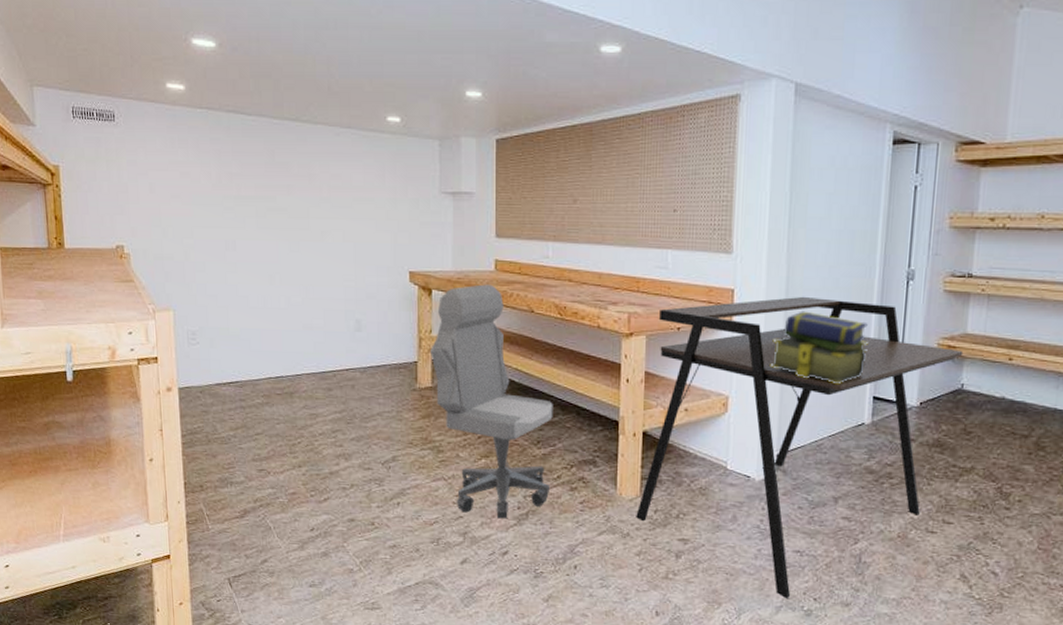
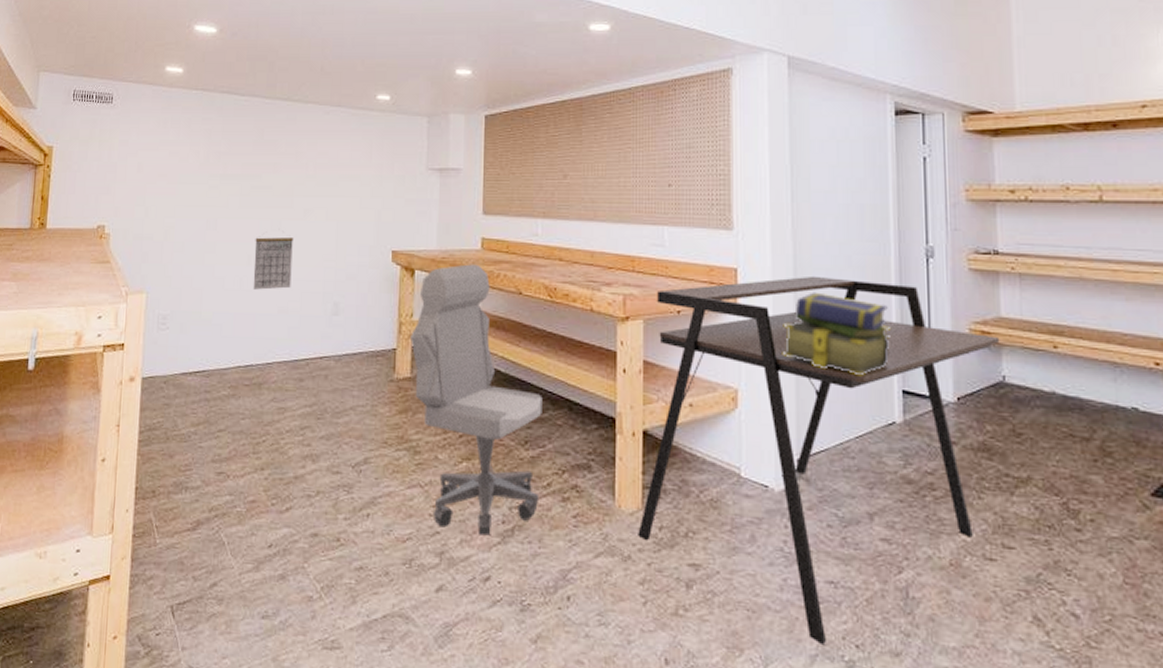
calendar: none [275,258,314,308] -> present [253,237,293,290]

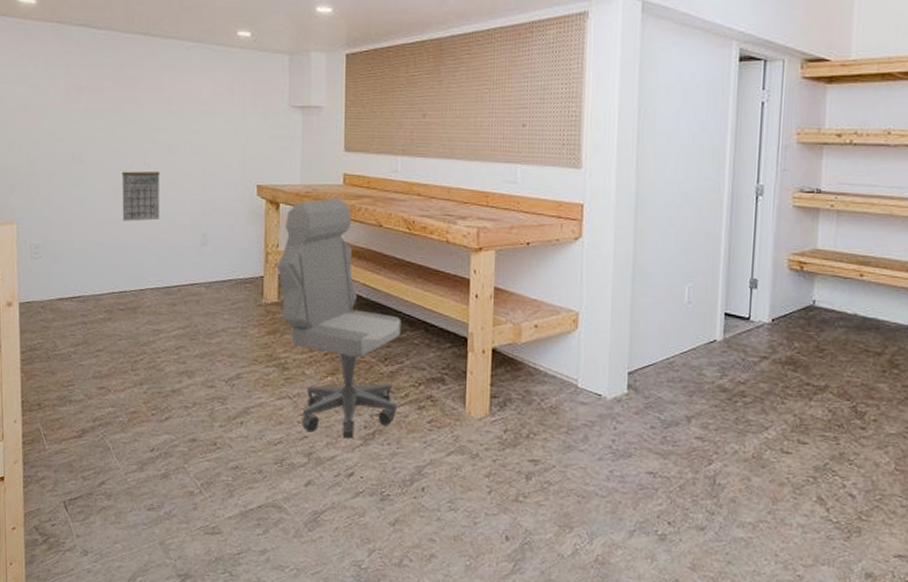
desk: present [638,275,1000,644] -> none [485,211,814,522]
stack of books: present [782,292,890,376] -> none [620,226,718,301]

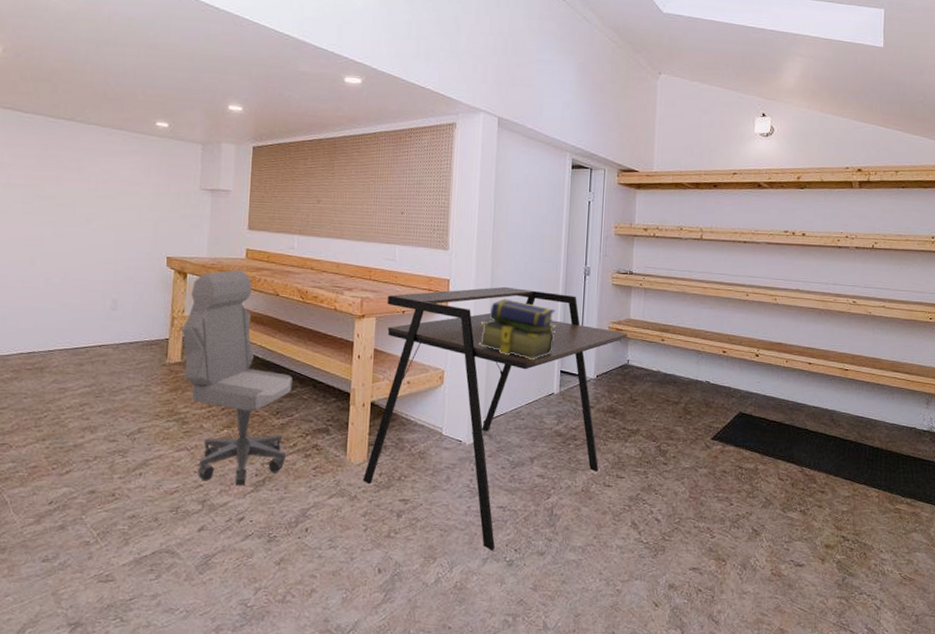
calendar: present [122,171,160,222] -> none [35,241,75,288]
desk: none [485,211,814,522] -> present [363,286,628,550]
stack of books: none [620,226,718,301] -> present [478,298,556,361]

